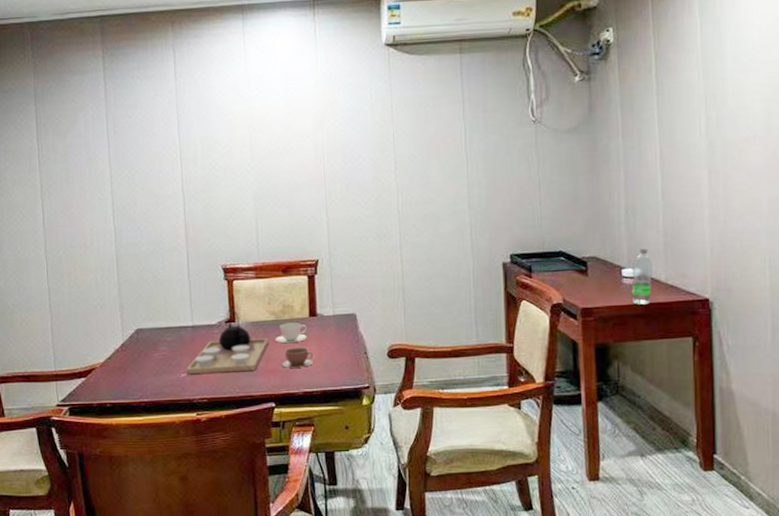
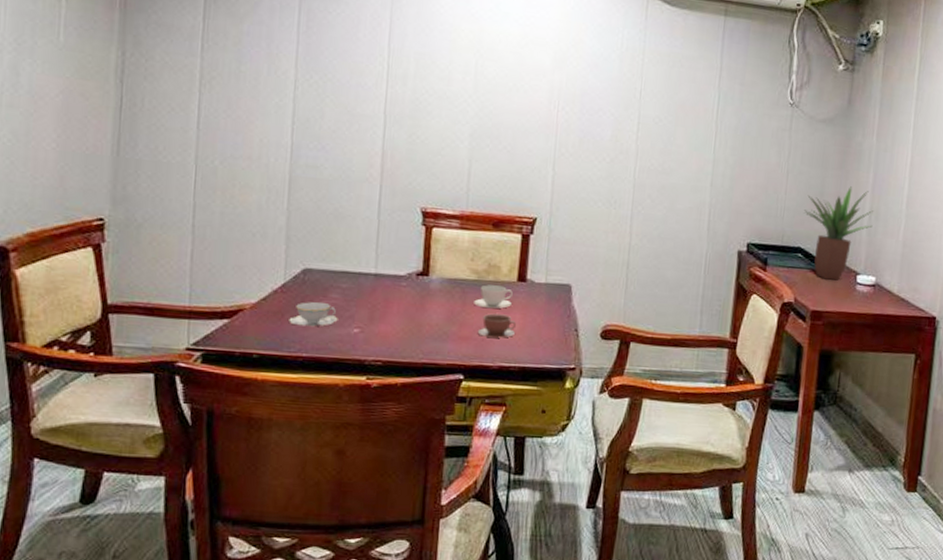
teacup: none [130,355,168,377] -> present [289,302,338,327]
tea set: present [186,309,269,374] -> none [360,260,467,335]
potted plant: none [561,187,631,279] -> present [804,186,873,281]
bottle: present [631,249,653,305] -> none [862,256,888,315]

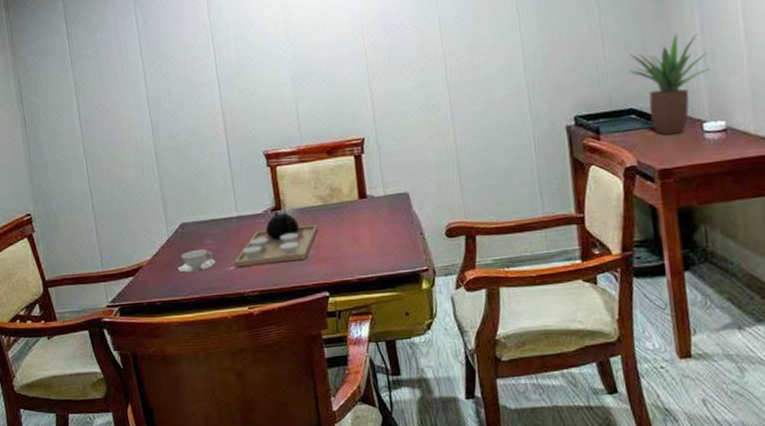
tea set: none [360,260,467,335] -> present [234,196,319,267]
teacup: present [474,284,513,309] -> none [324,206,358,229]
teacup: present [477,313,516,338] -> none [333,231,367,255]

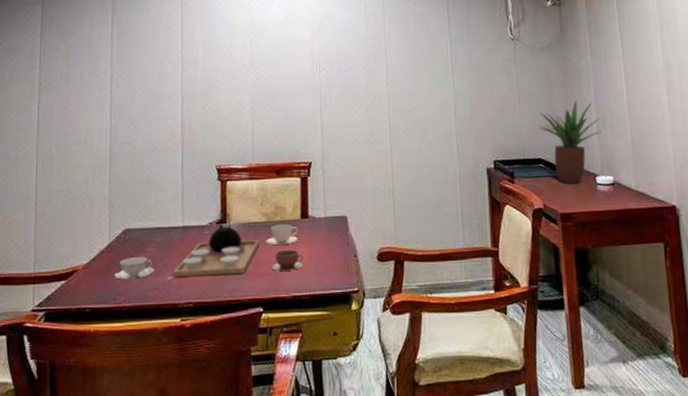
teacup: none [324,206,358,229] -> present [266,224,298,246]
teacup: none [333,231,367,255] -> present [271,249,304,271]

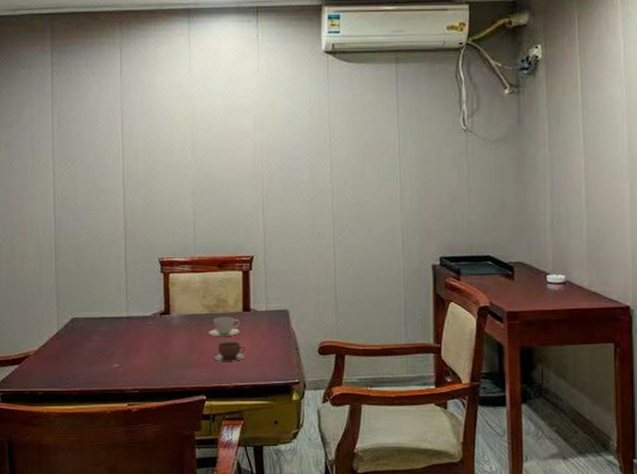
teacup: present [114,257,154,279] -> none [64,345,101,366]
tea set: present [173,210,260,277] -> none [119,301,203,364]
potted plant: present [539,100,602,185] -> none [489,195,556,283]

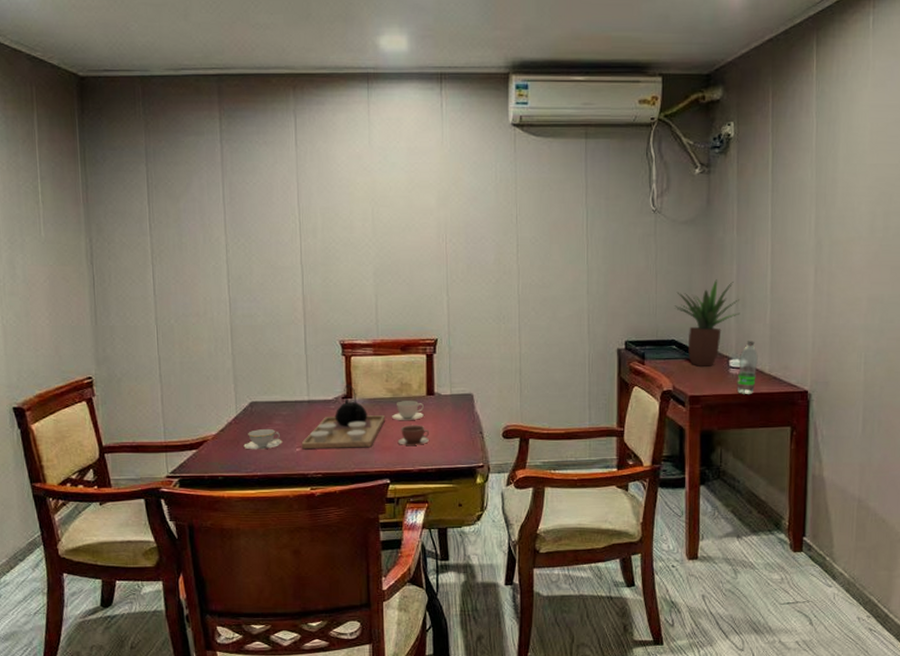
teacup: none [64,345,101,366] -> present [243,429,283,450]
tea set: none [119,301,203,364] -> present [301,385,386,448]
potted plant: none [489,195,556,283] -> present [675,279,740,368]
bottle: none [555,256,576,310] -> present [737,341,758,394]

